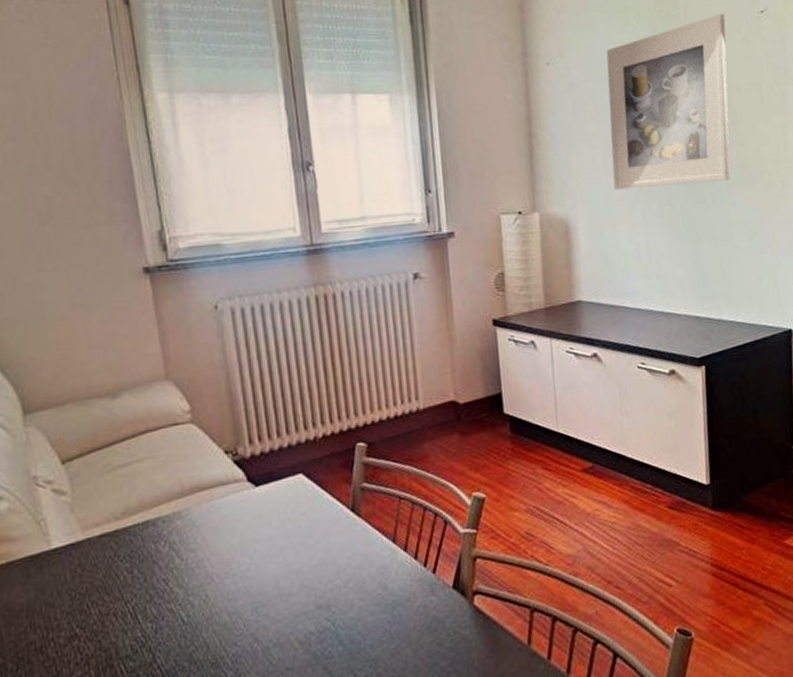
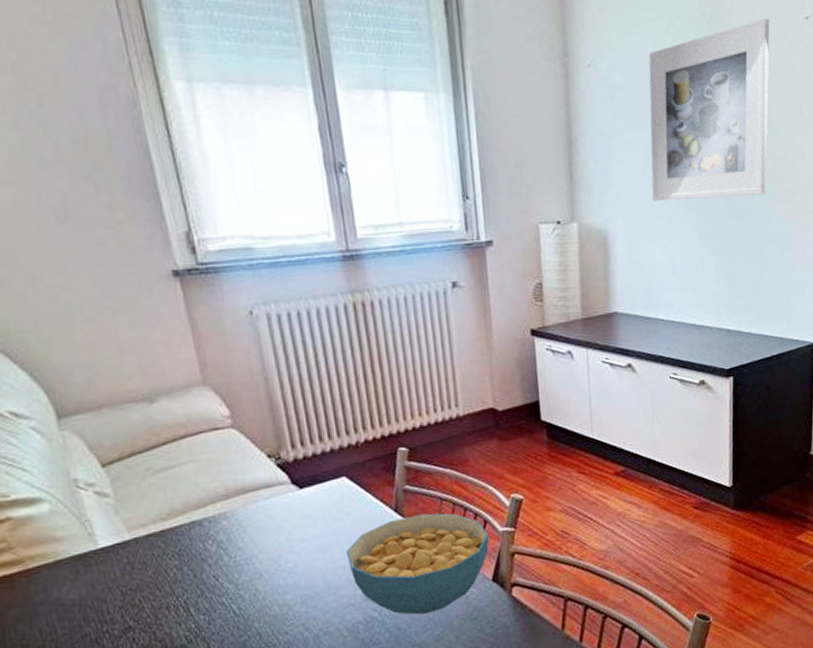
cereal bowl: none [299,513,450,626] -> present [345,513,489,615]

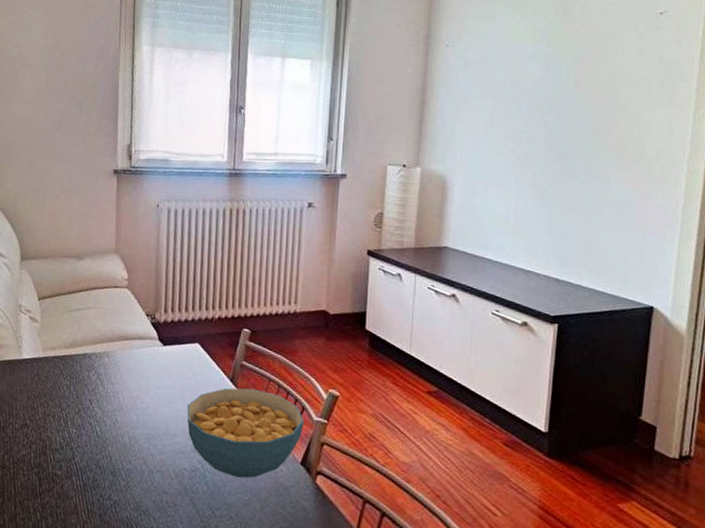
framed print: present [648,18,770,201] -> none [492,13,622,161]

